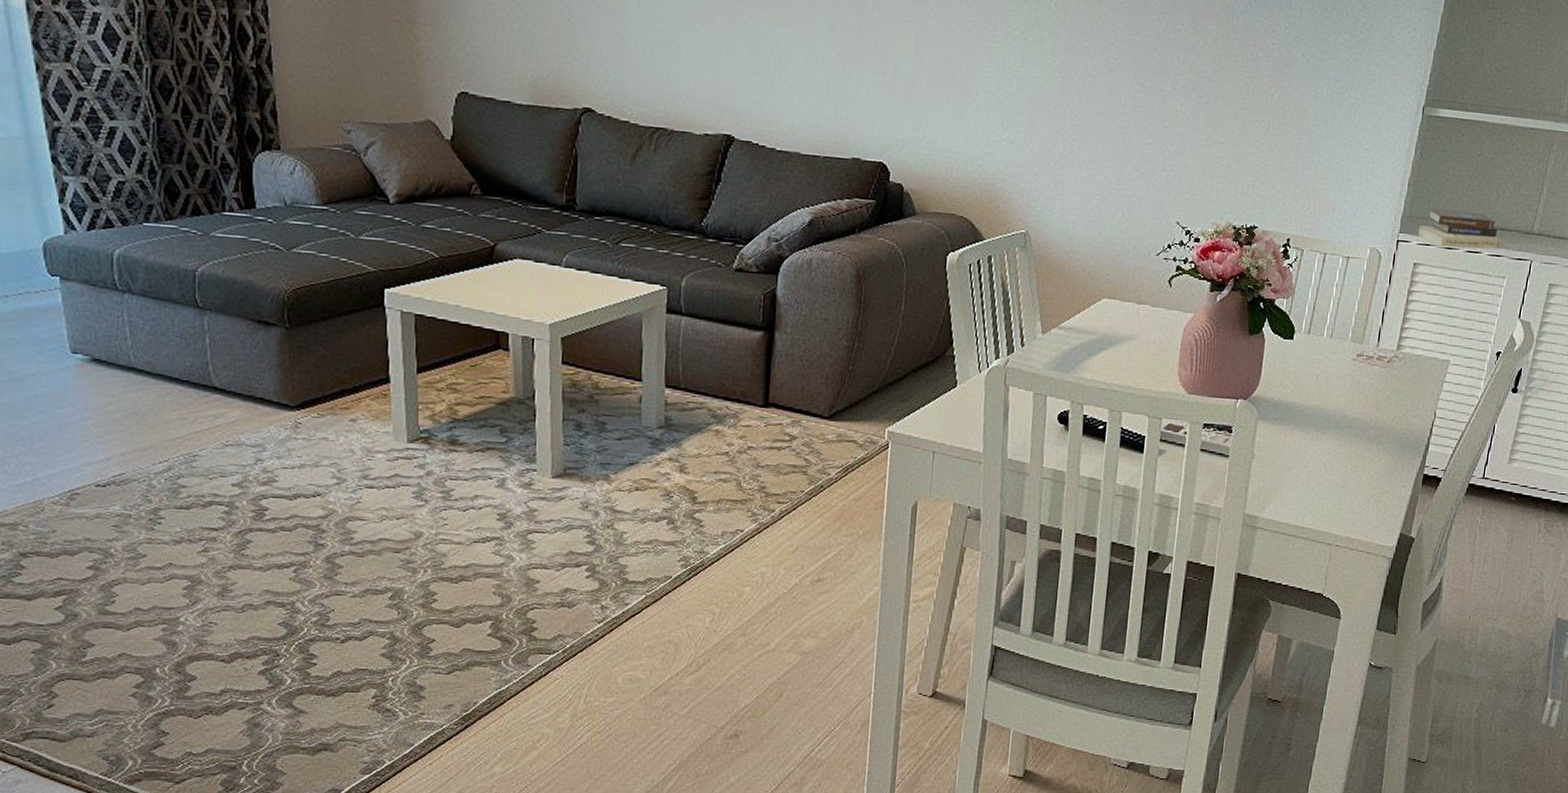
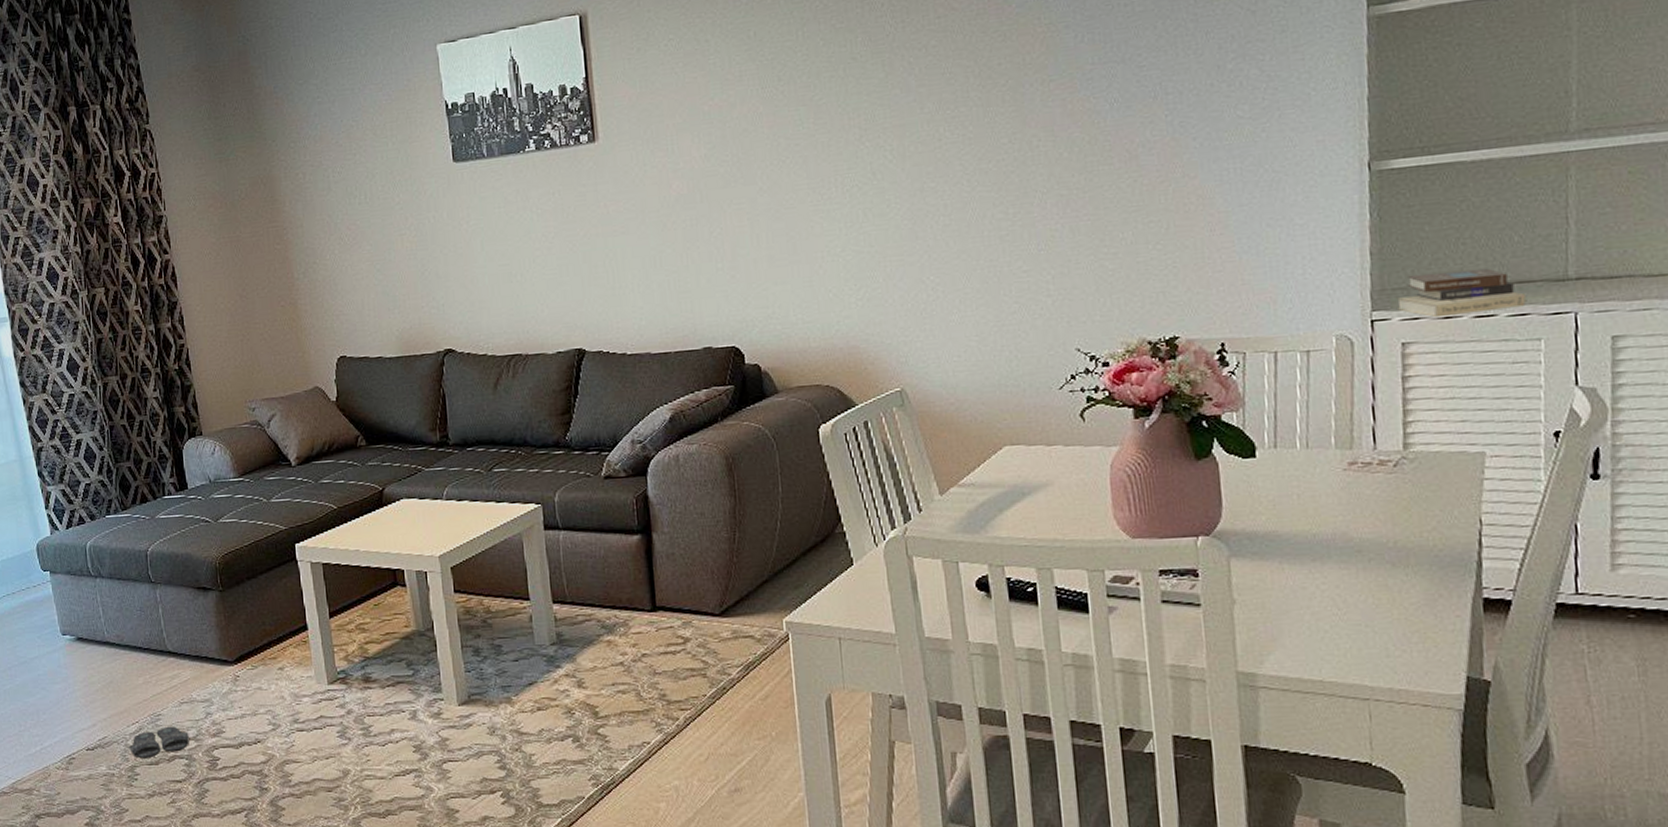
slippers: none [153,469,232,502] -> present [129,726,189,759]

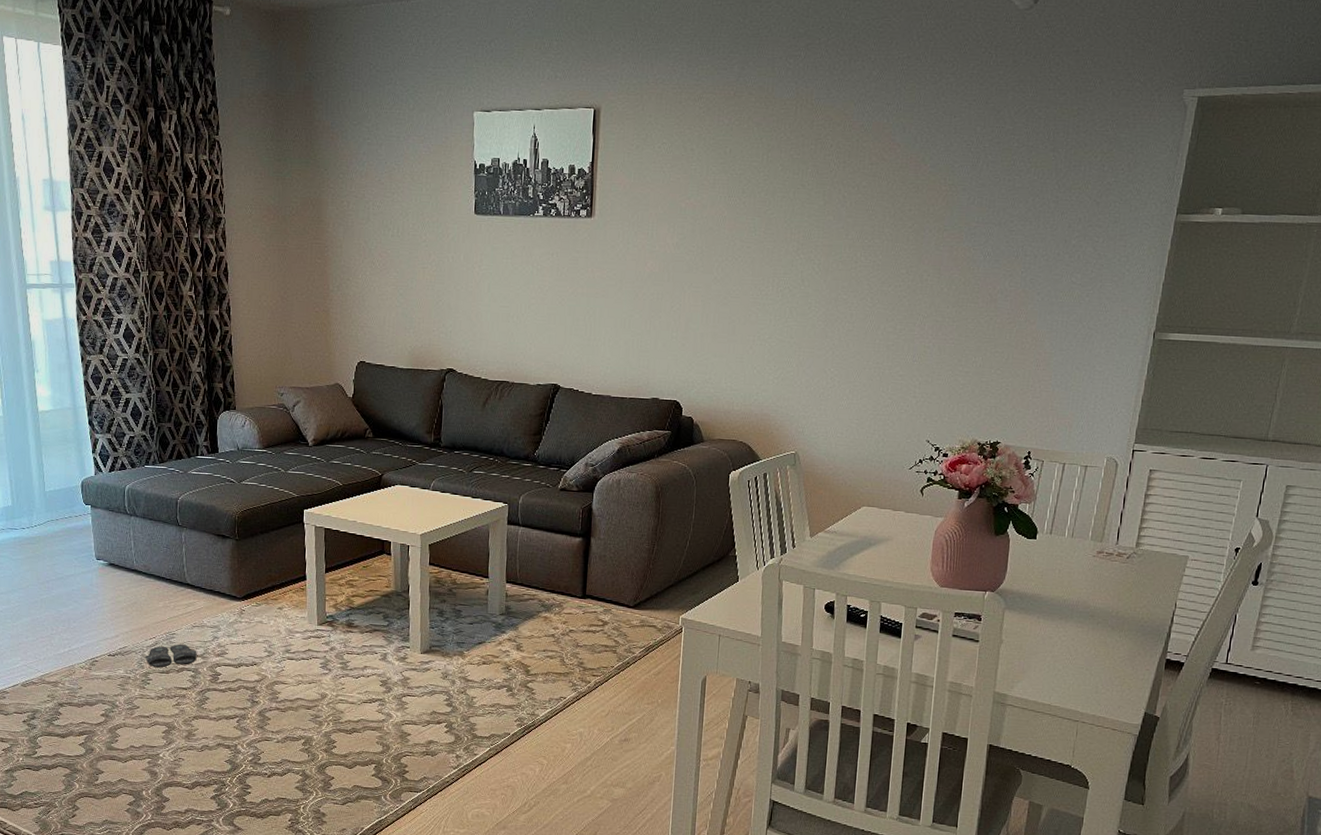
books: present [1396,268,1526,318] -> none [1151,421,1237,456]

